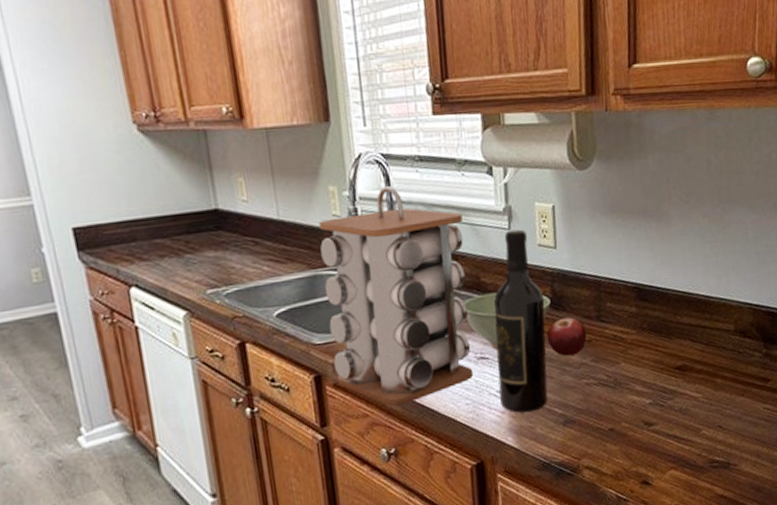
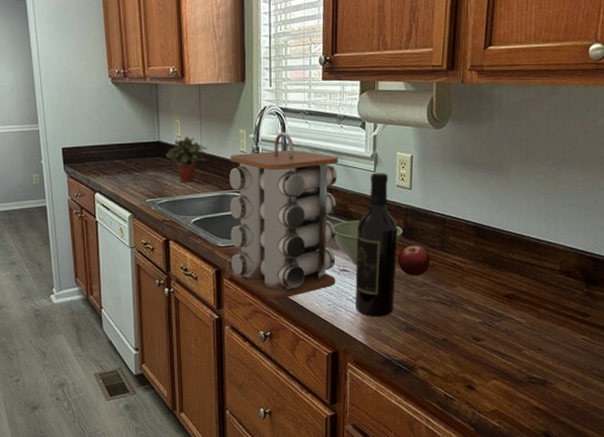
potted plant: none [227,200,289,263] -> present [165,137,208,182]

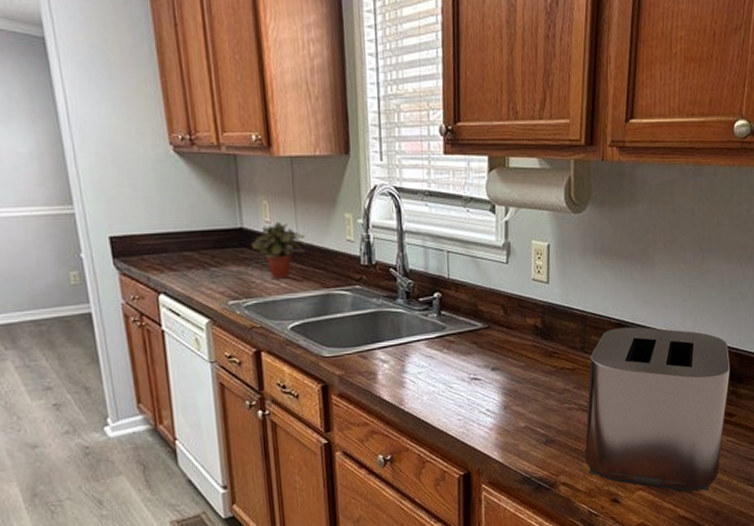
spice rack: present [229,131,338,300] -> none [334,216,466,418]
bowl: present [334,220,403,265] -> none [462,320,540,372]
wine bottle: present [355,172,398,318] -> none [488,264,535,431]
fruit: present [397,245,431,276] -> none [535,347,571,382]
toaster: none [442,229,585,385] -> present [585,326,731,492]

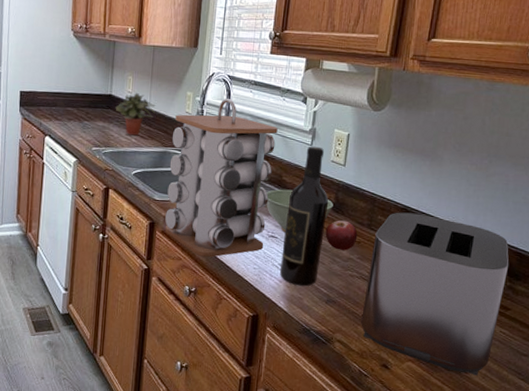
spice rack: none [334,216,466,418] -> present [164,98,278,258]
bowl: none [462,320,540,372] -> present [266,189,333,233]
wine bottle: none [488,264,535,431] -> present [280,146,329,287]
fruit: none [535,347,571,382] -> present [325,220,358,251]

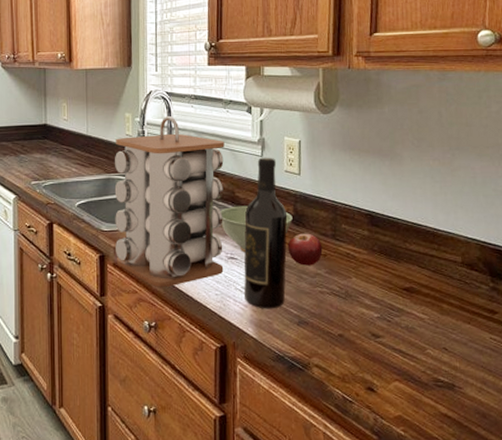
potted plant: present [115,93,156,136] -> none [51,120,94,165]
toaster: present [361,212,509,376] -> none [338,218,489,390]

